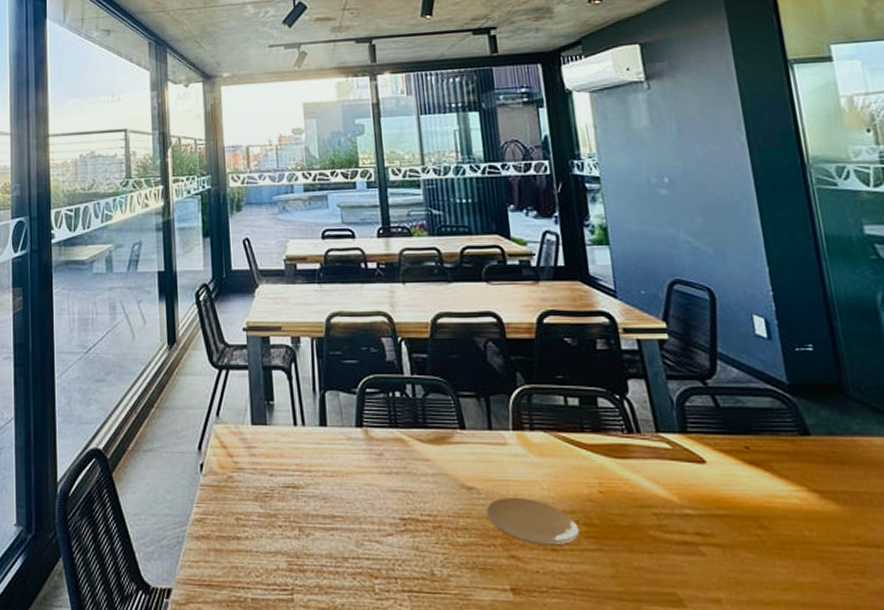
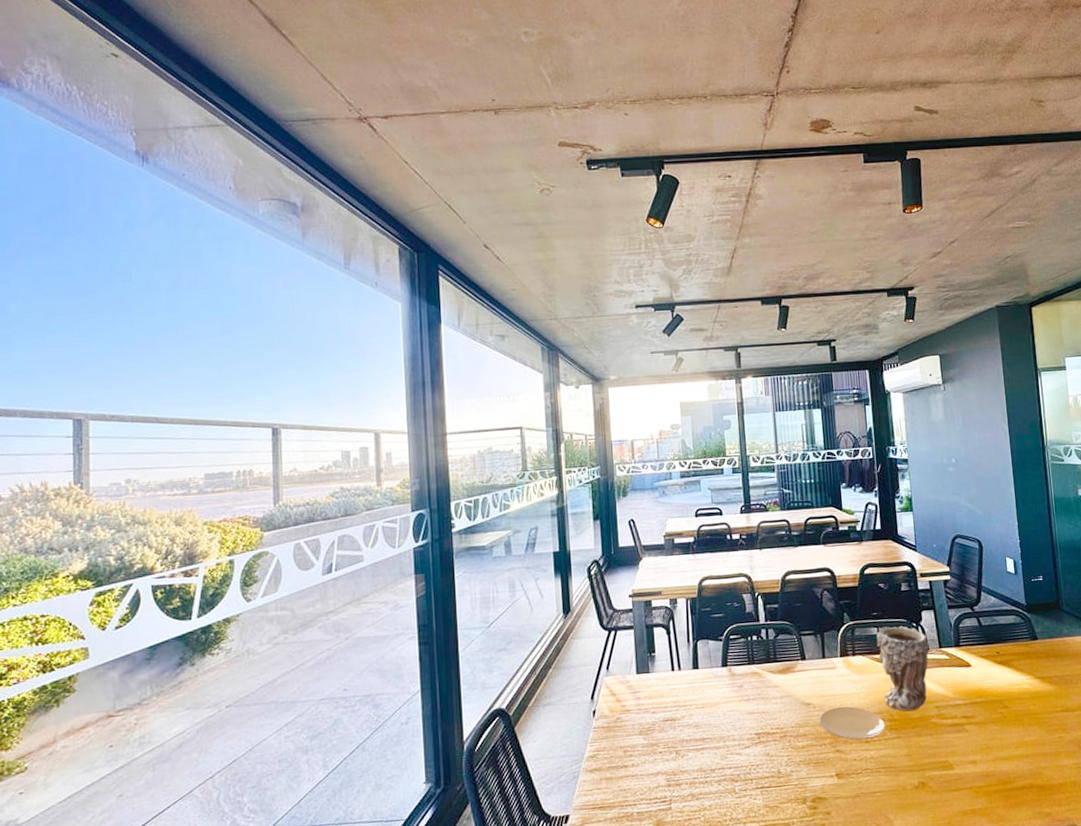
decorative planter: none [562,396,642,514] -> present [876,625,930,711]

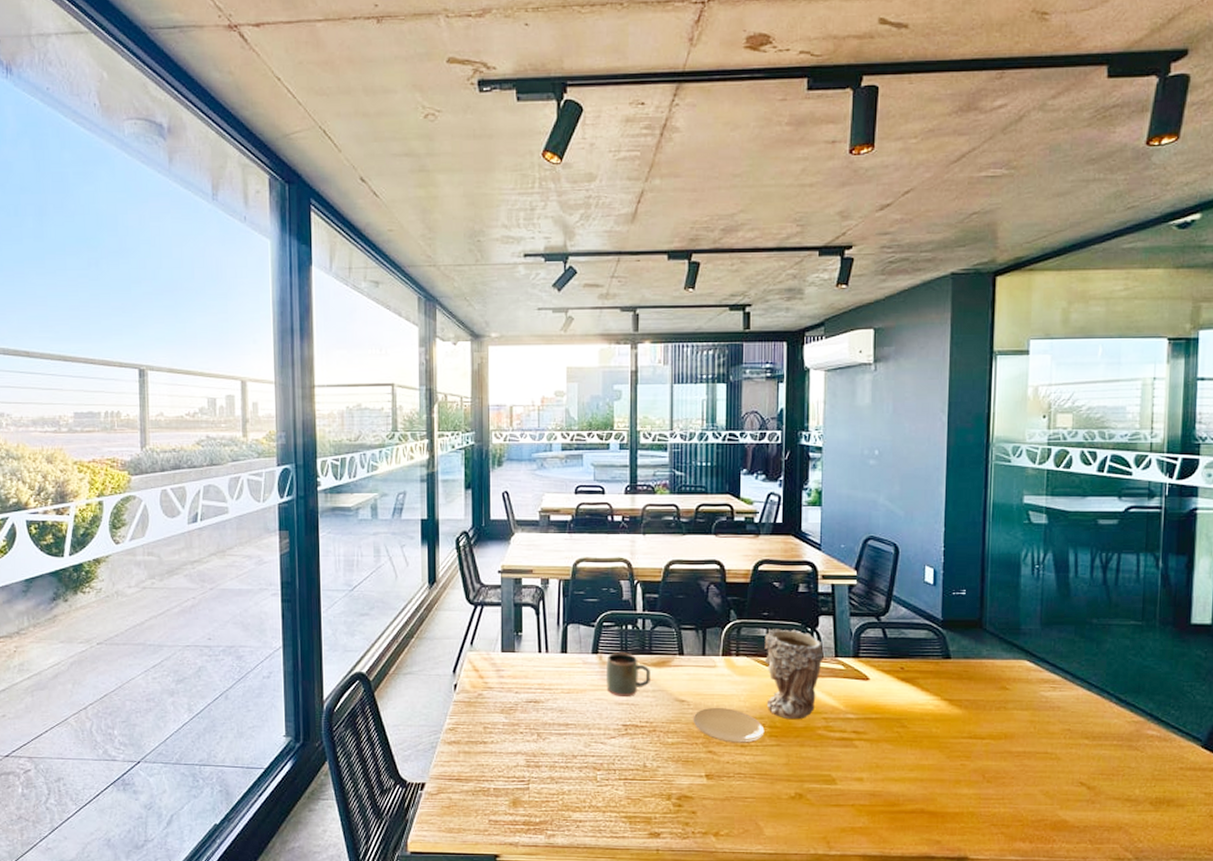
mug: none [735,662,778,706] -> present [606,652,650,696]

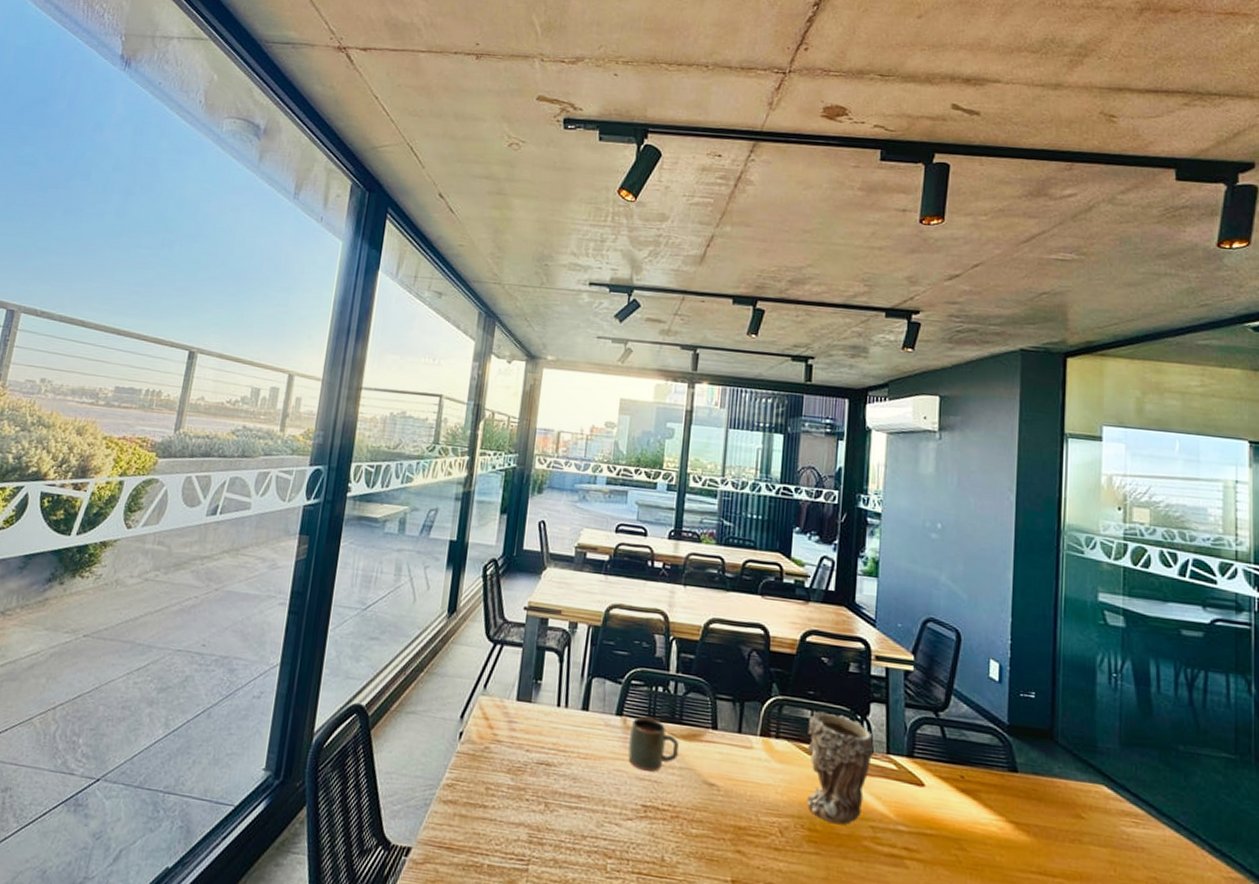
plate: present [693,707,765,744] -> none [721,796,803,847]

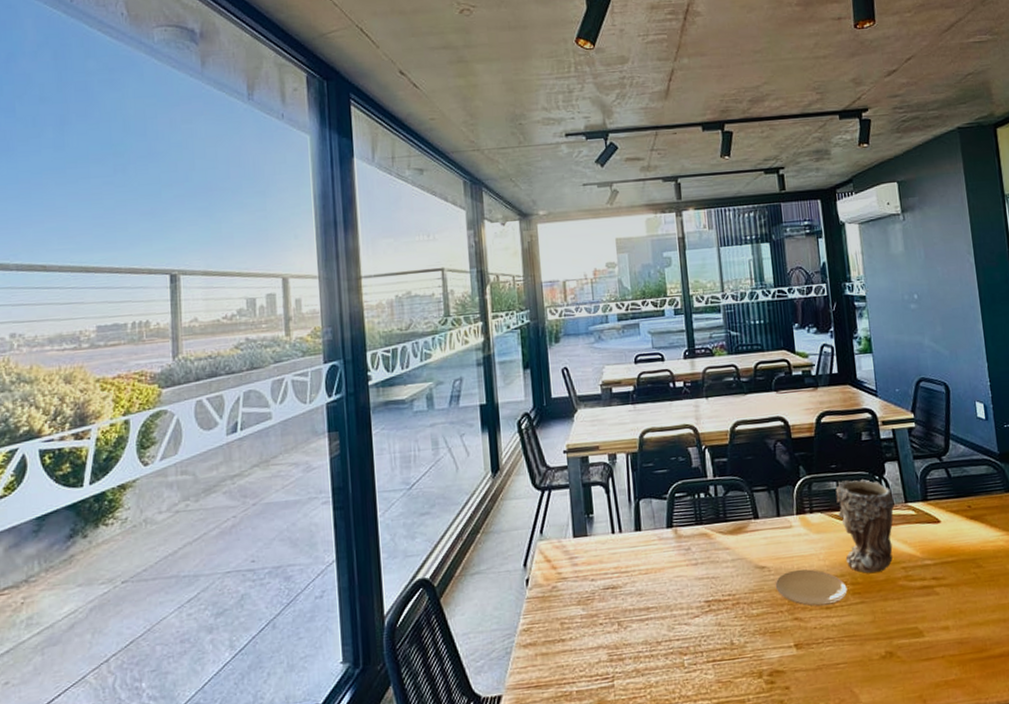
mug: present [628,717,679,772] -> none [682,522,729,571]
plate: none [721,796,803,847] -> present [775,569,848,607]

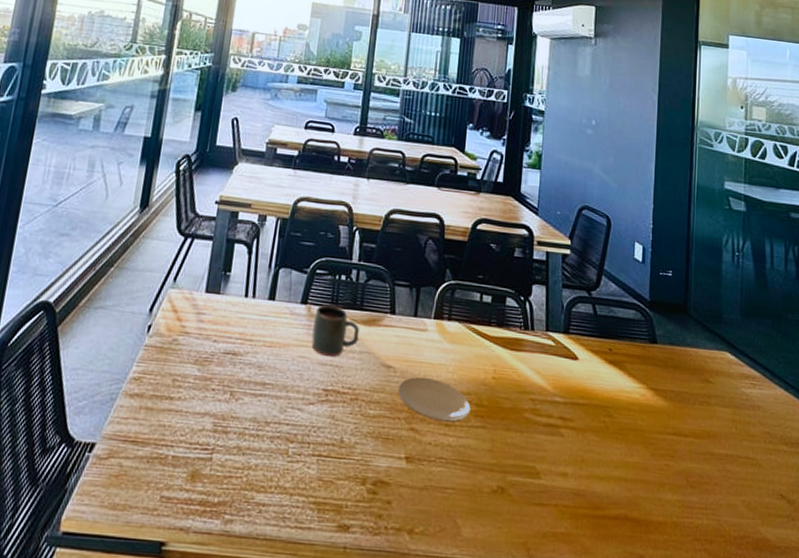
mug: none [682,522,729,571] -> present [311,304,359,357]
decorative planter: present [835,478,895,573] -> none [475,293,535,398]

